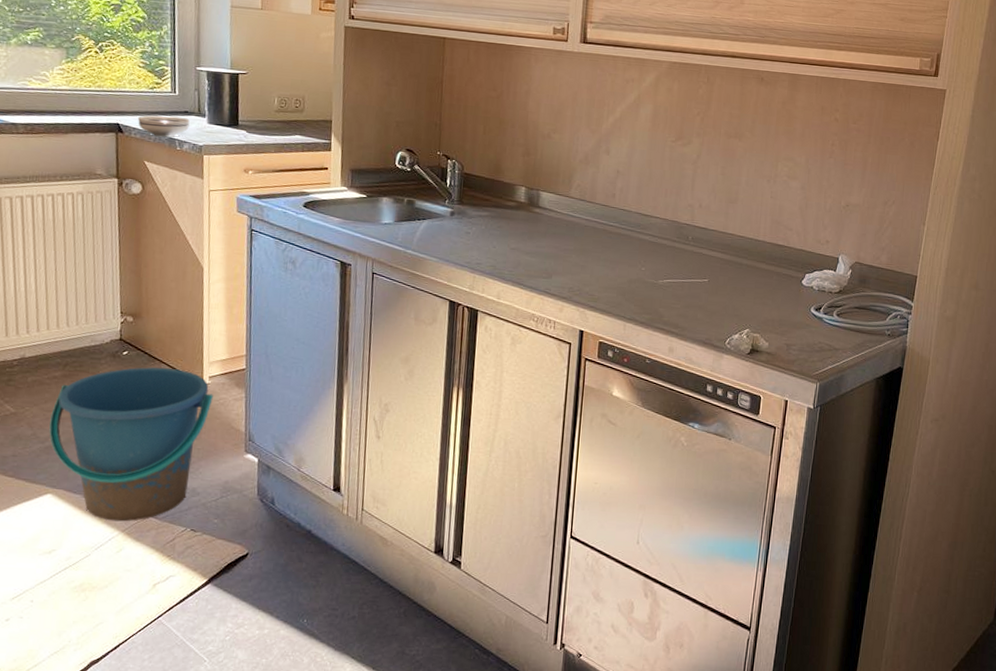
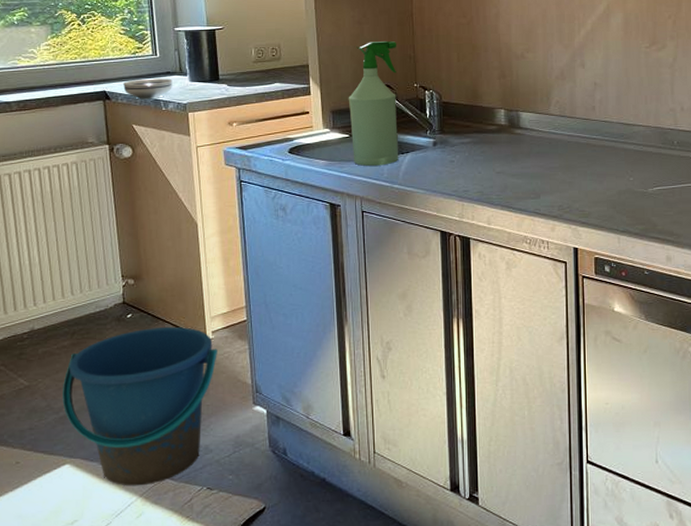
spray bottle: none [368,104,423,230] -> present [348,41,399,166]

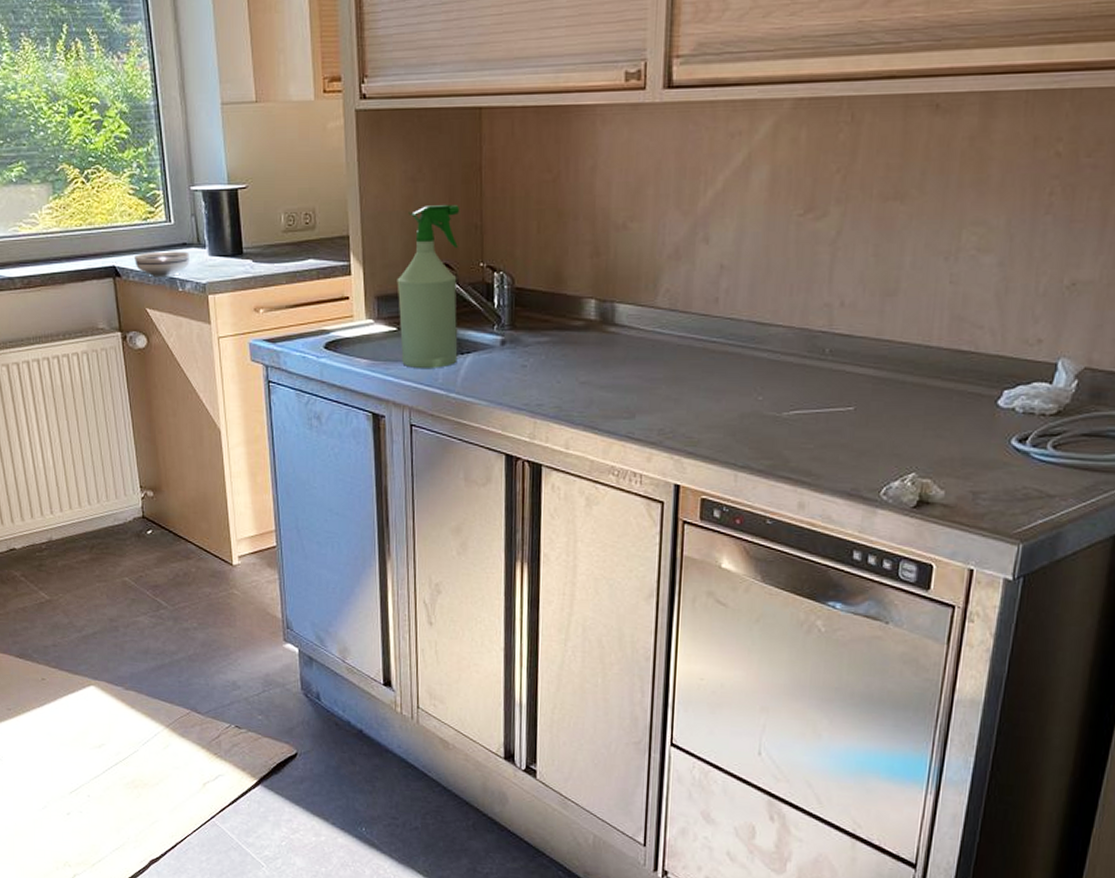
bucket: present [62,326,217,486] -> none [84,547,245,716]

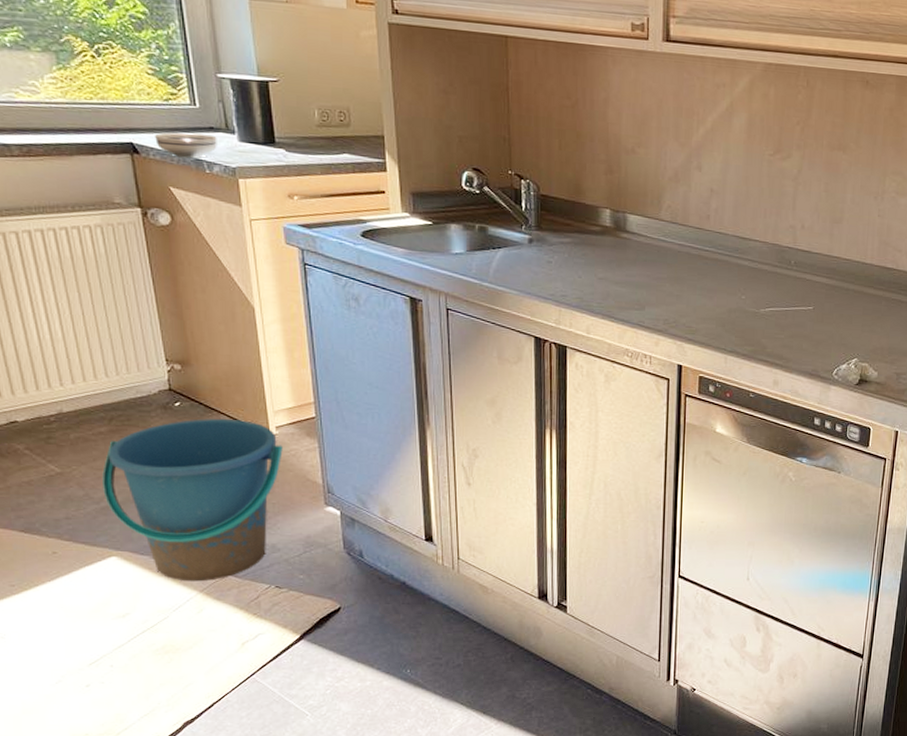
bucket: none [84,547,245,716] -> present [102,418,283,582]
spray bottle: present [397,205,459,368] -> none [431,116,490,260]

